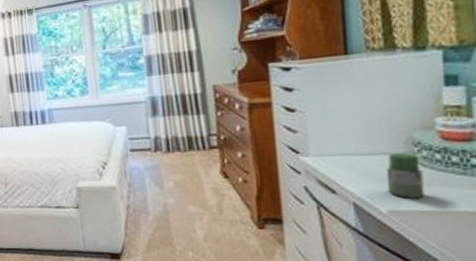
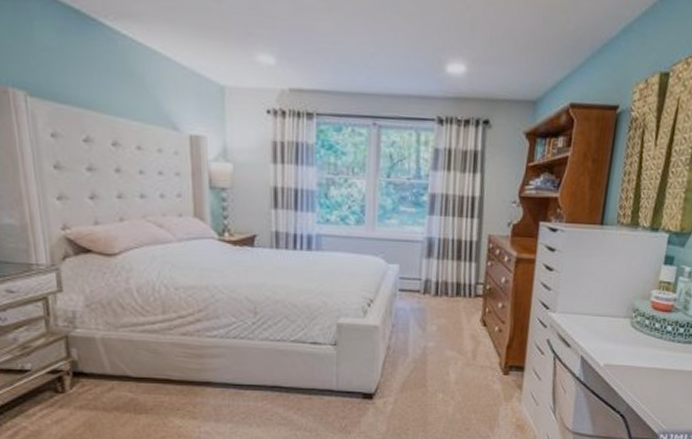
jar: present [386,152,424,199] -> none [607,316,635,355]

